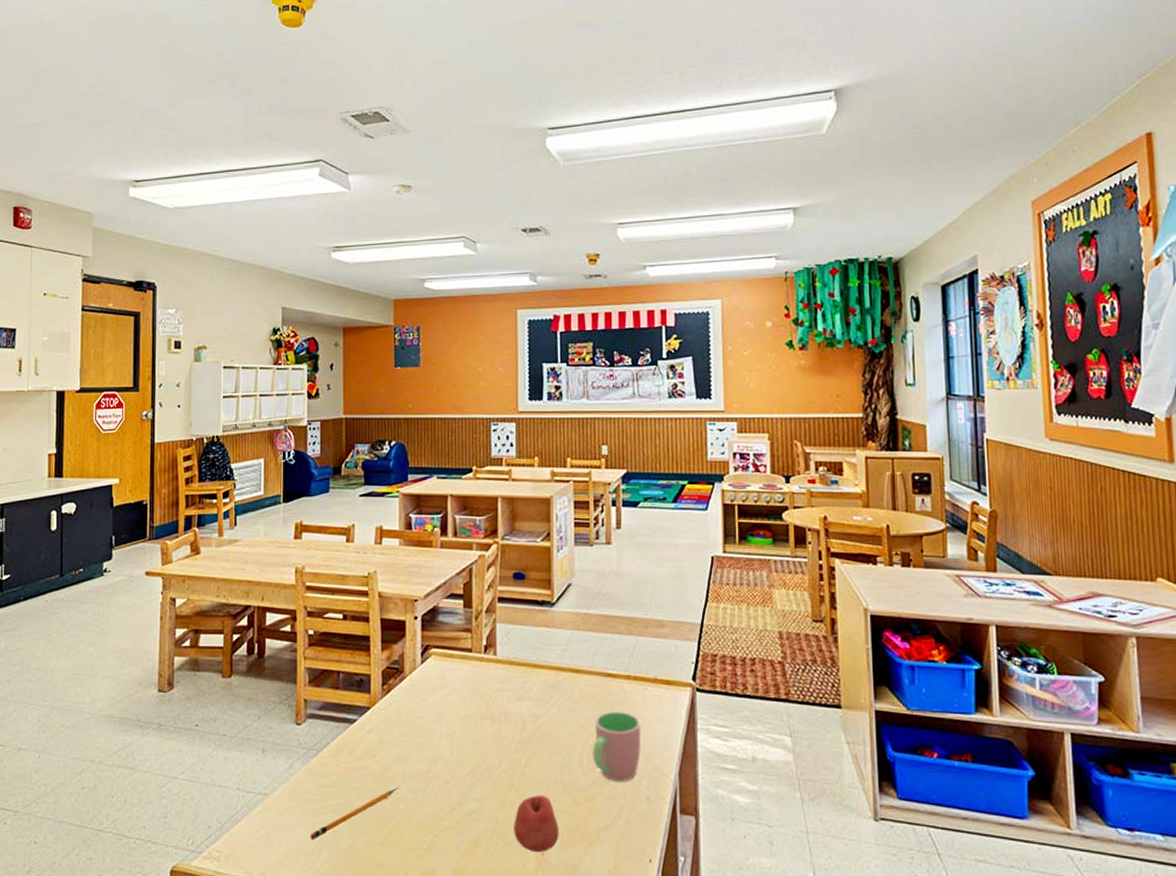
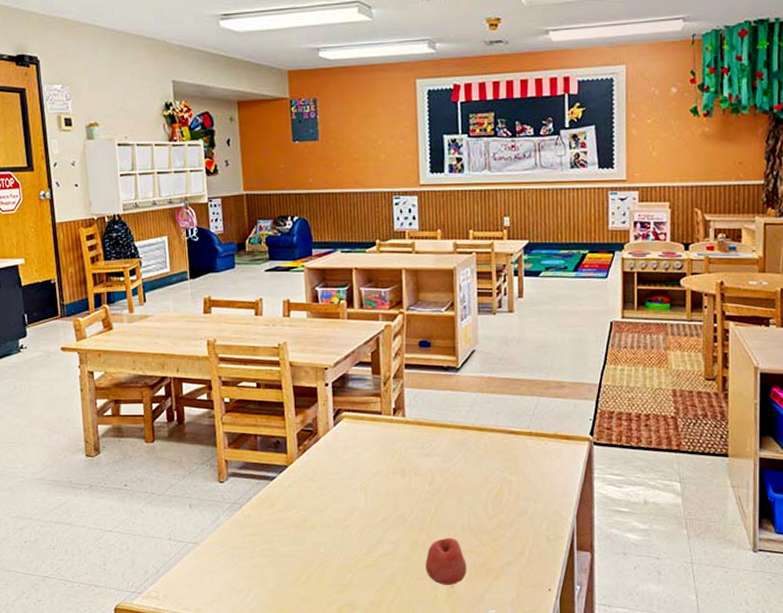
pencil: present [310,787,399,841] -> none [239,534,319,581]
cup: present [592,711,641,781] -> none [497,464,542,524]

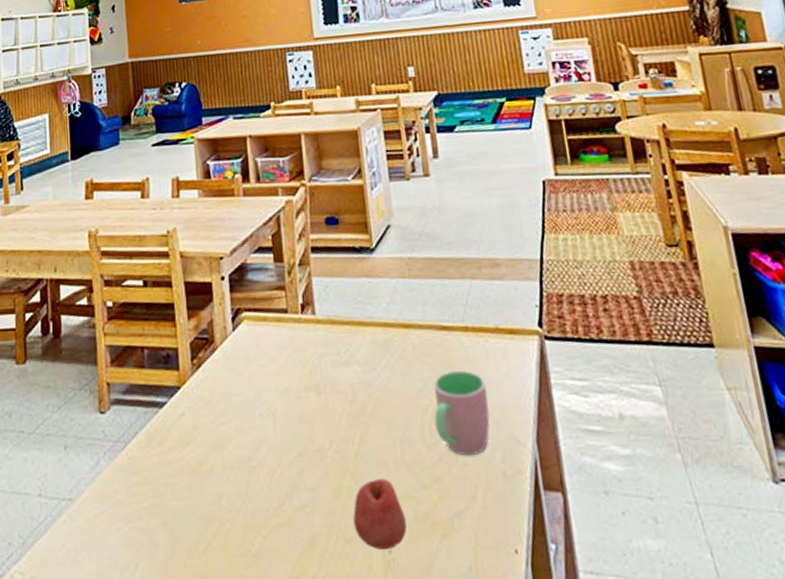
cup: none [497,464,542,524] -> present [433,369,490,455]

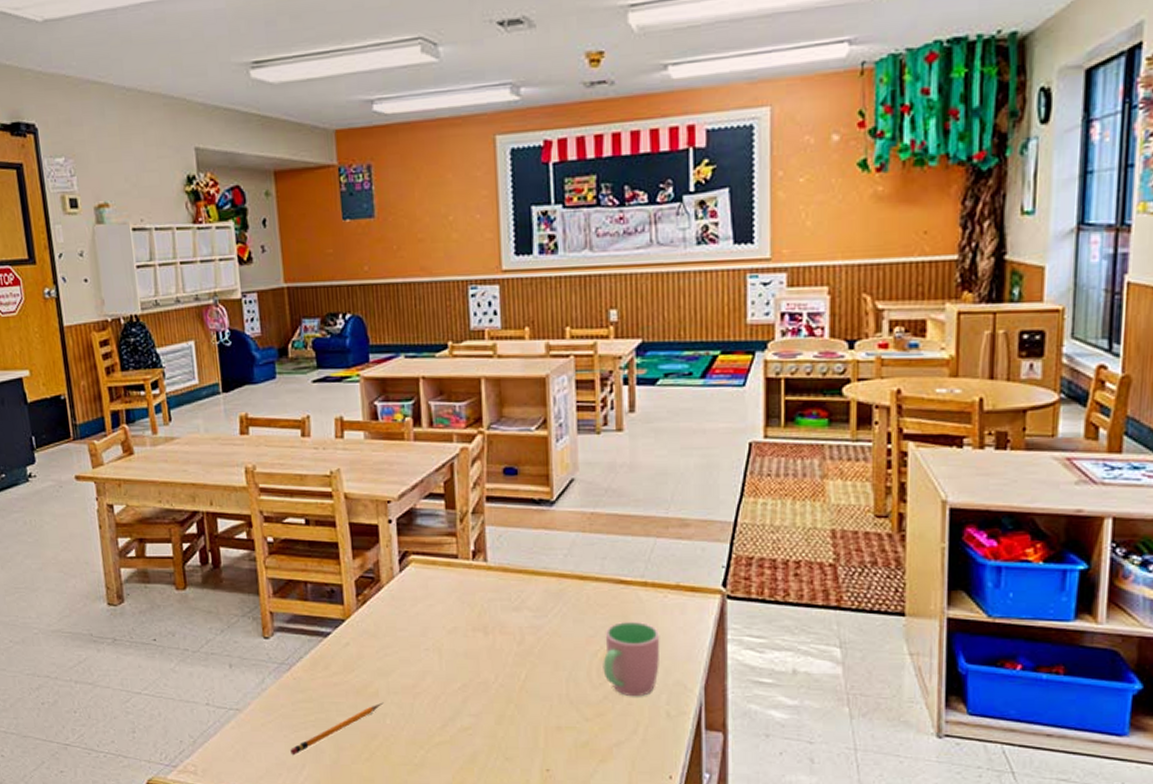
pencil: none [123,480,219,553] -> present [290,702,384,756]
apple: present [353,478,407,549] -> none [514,710,566,768]

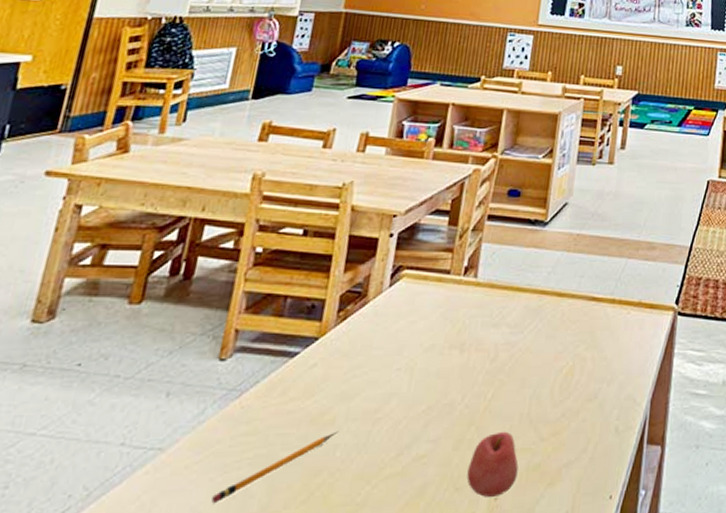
apple: none [514,710,566,768] -> present [467,431,518,497]
cup: present [603,621,660,696] -> none [565,336,620,412]

